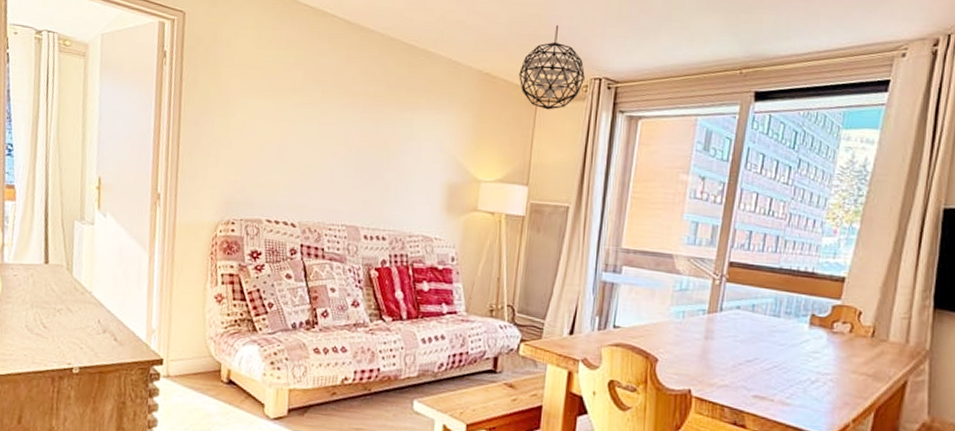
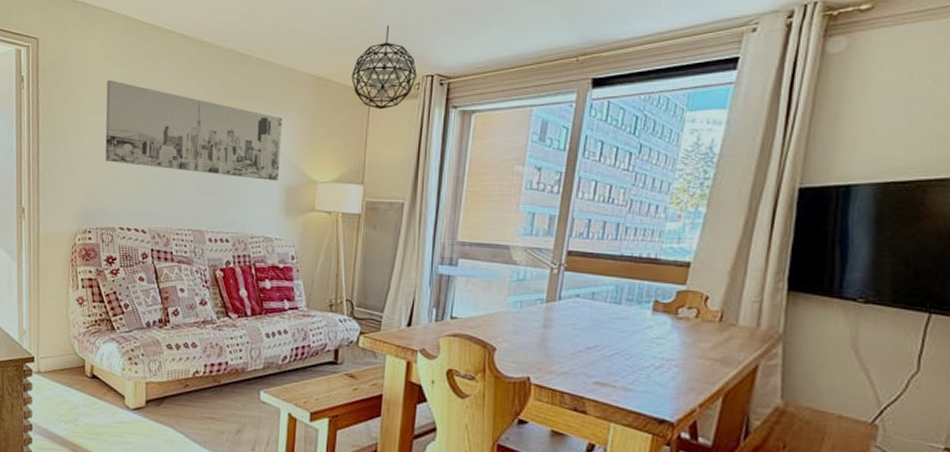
wall art: none [254,61,446,178] -> present [105,79,282,181]

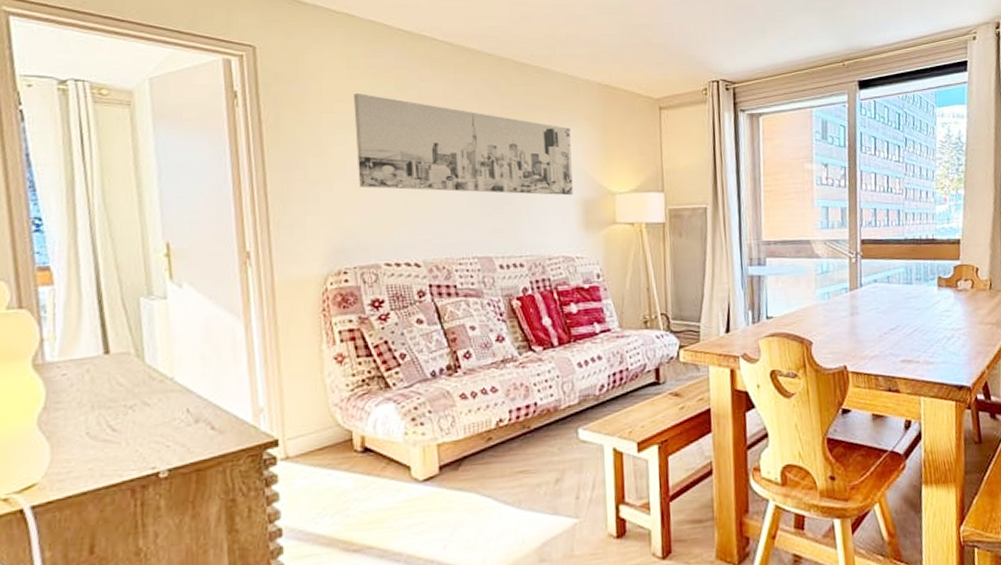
pendant light: present [351,25,417,110] -> none [638,33,703,116]

